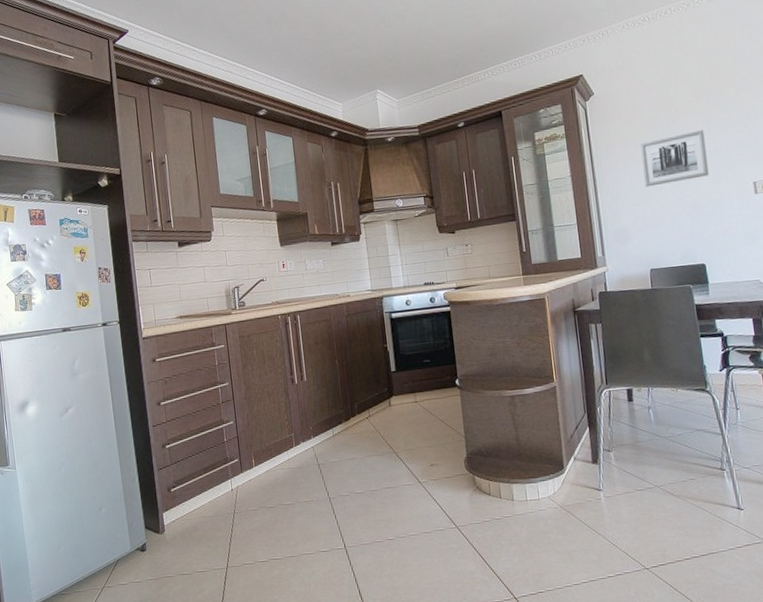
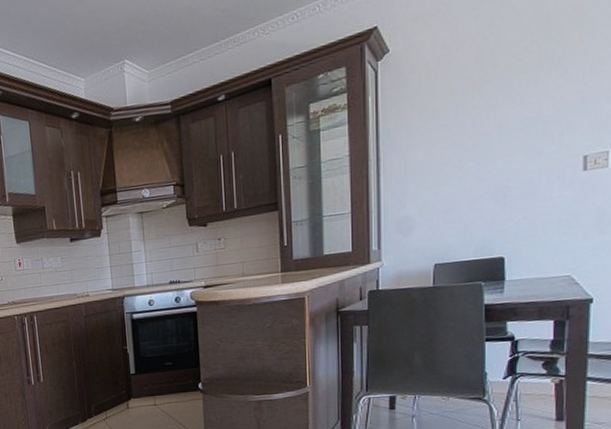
wall art: present [640,130,709,187] -> none [441,91,528,167]

